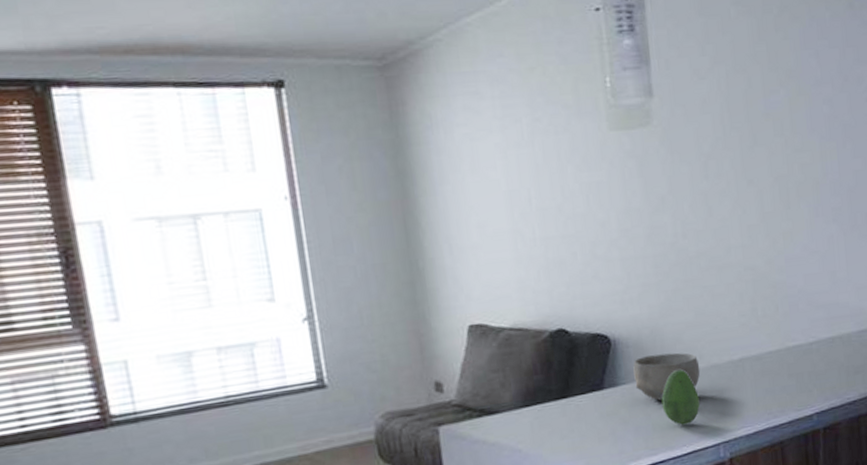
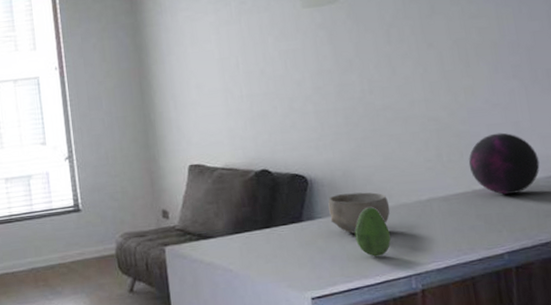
decorative orb: none [783,283,853,351] -> present [468,132,540,195]

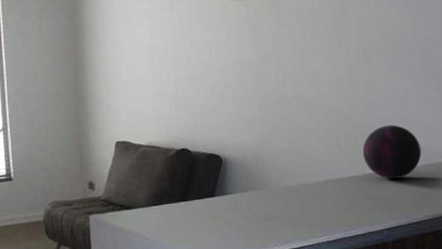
bowl: present [328,192,390,234] -> none [239,172,292,209]
fruit: present [354,207,391,257] -> none [260,186,290,229]

